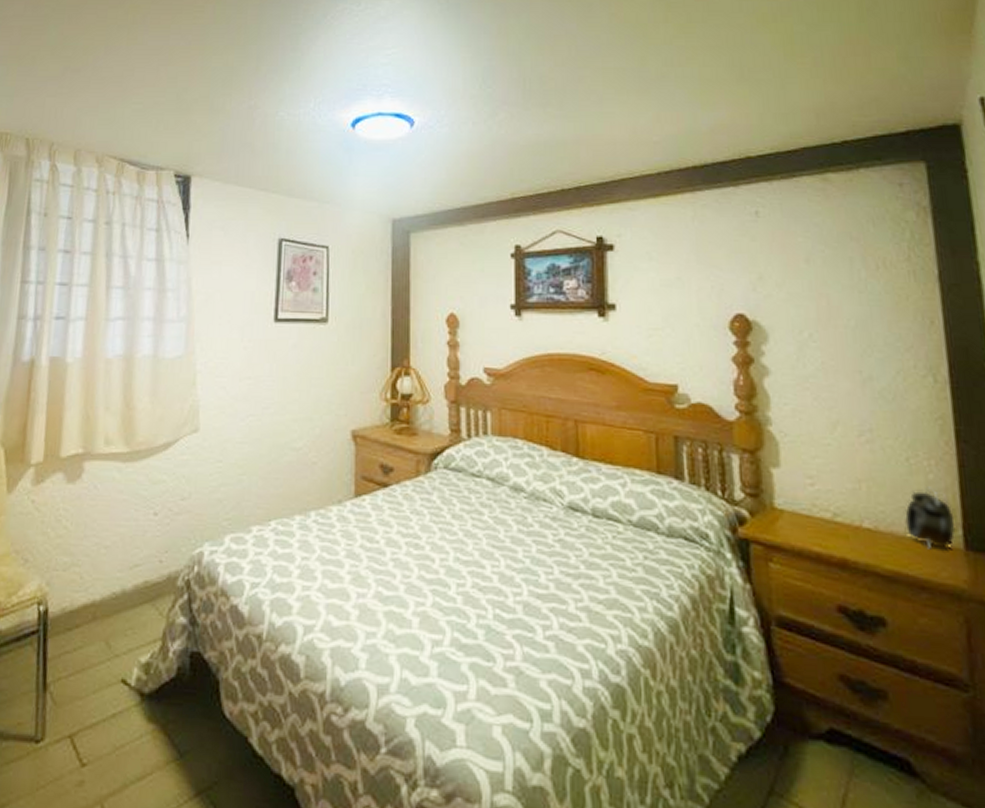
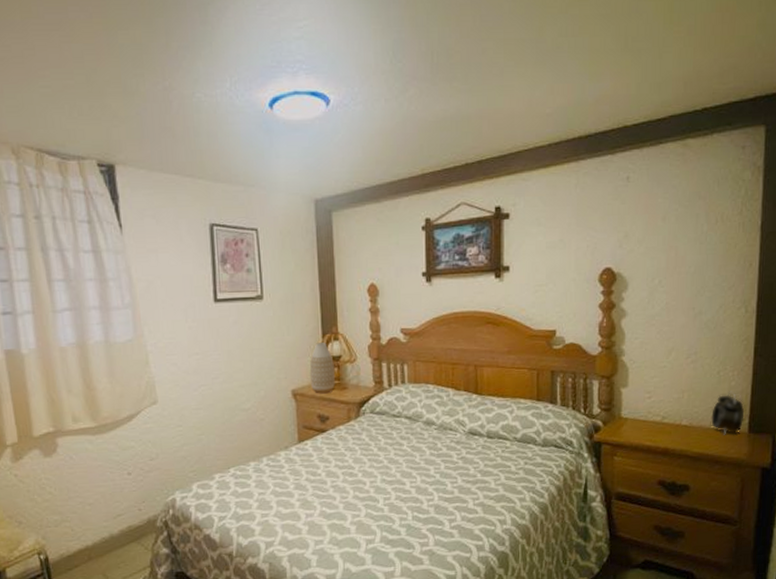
vase: none [373,377,403,439] -> present [309,343,335,394]

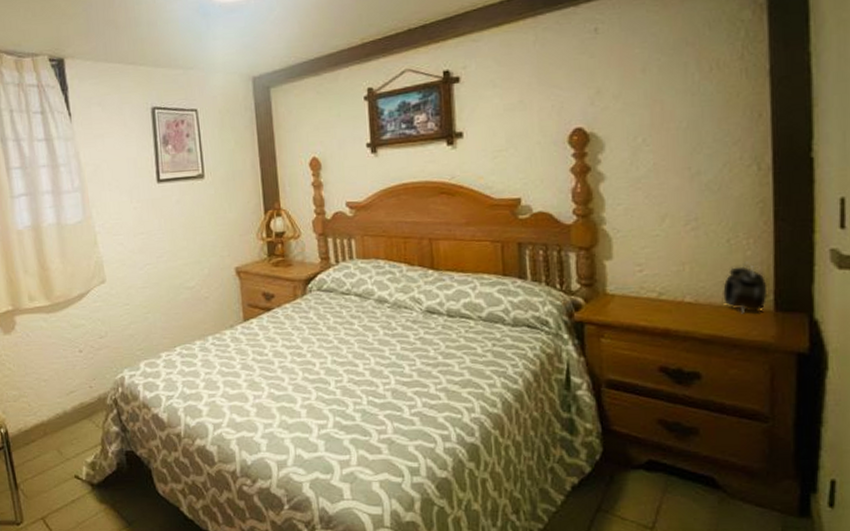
vase: present [309,343,335,394] -> none [252,219,279,271]

